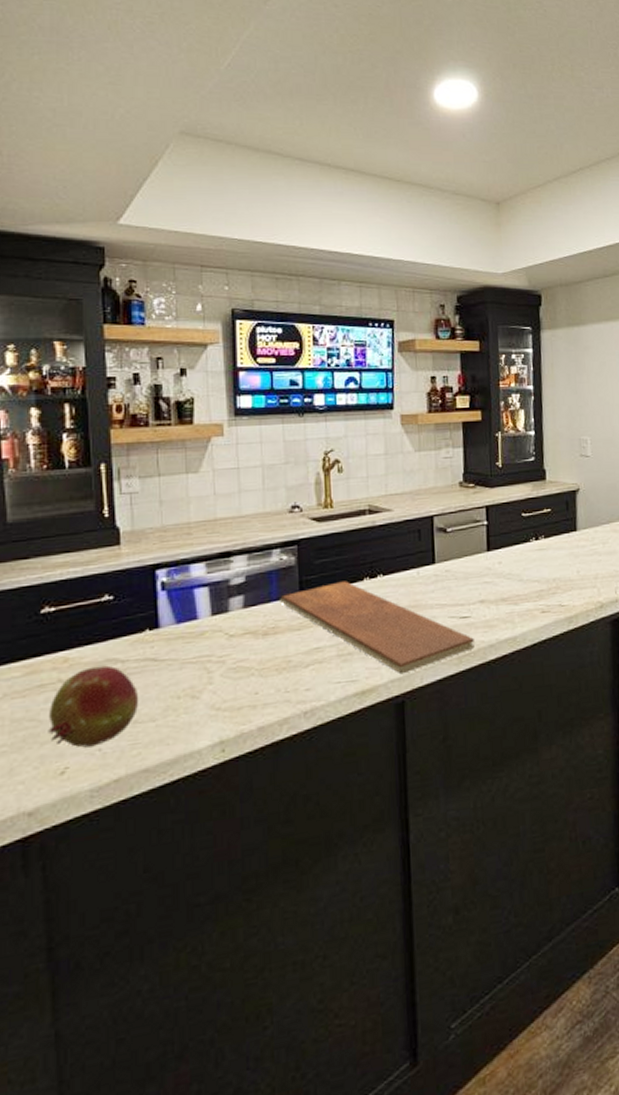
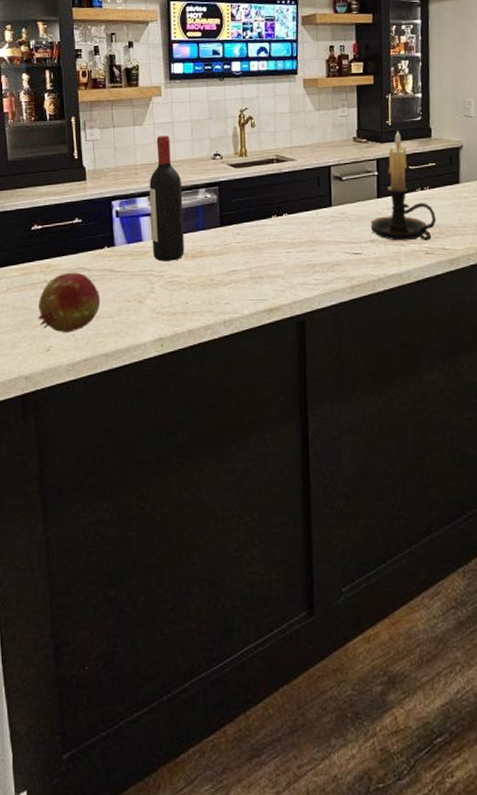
wine bottle: none [207,485,253,643] -> present [149,135,185,261]
chopping board: present [280,581,474,675] -> none [205,217,365,298]
candle holder: none [480,473,552,600] -> present [371,131,436,242]

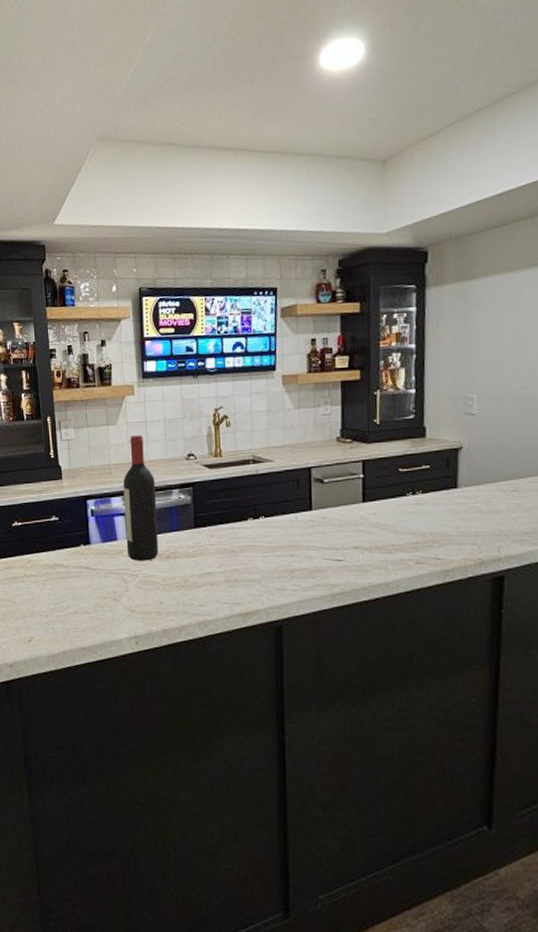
fruit: present [38,272,101,333] -> none [20,568,78,626]
candle holder: present [371,131,436,242] -> none [355,430,429,550]

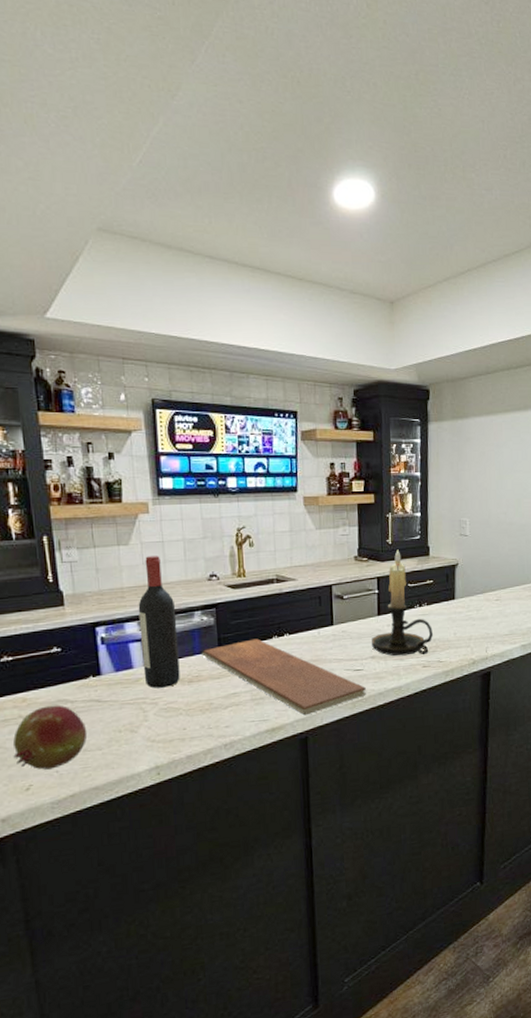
fruit: none [20,568,78,626] -> present [13,705,88,770]
chopping board: none [179,519,348,603] -> present [202,638,366,716]
candle holder: none [355,430,429,550] -> present [372,549,433,656]

